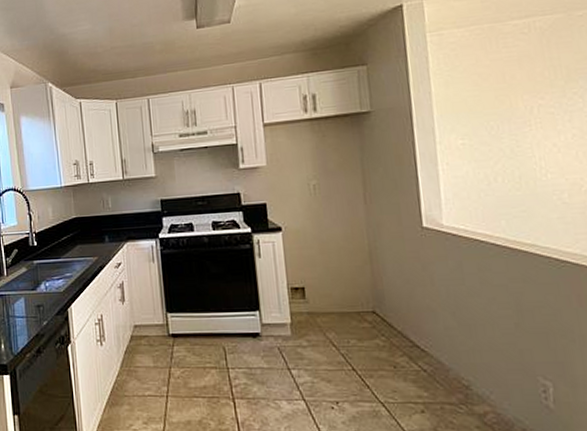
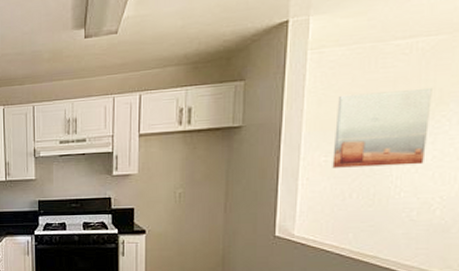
wall art: none [465,65,565,151] -> present [332,87,432,168]

